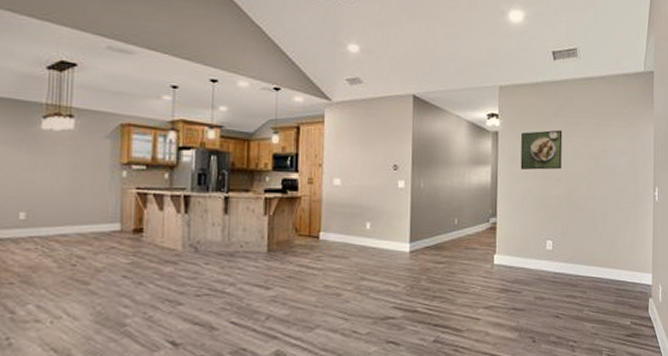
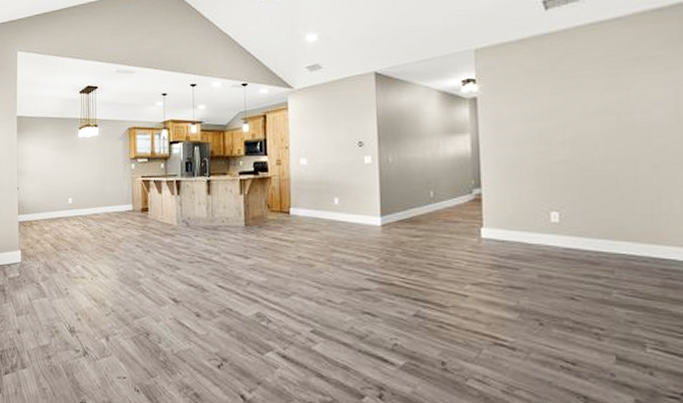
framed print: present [520,130,563,170] -> none [507,86,566,135]

